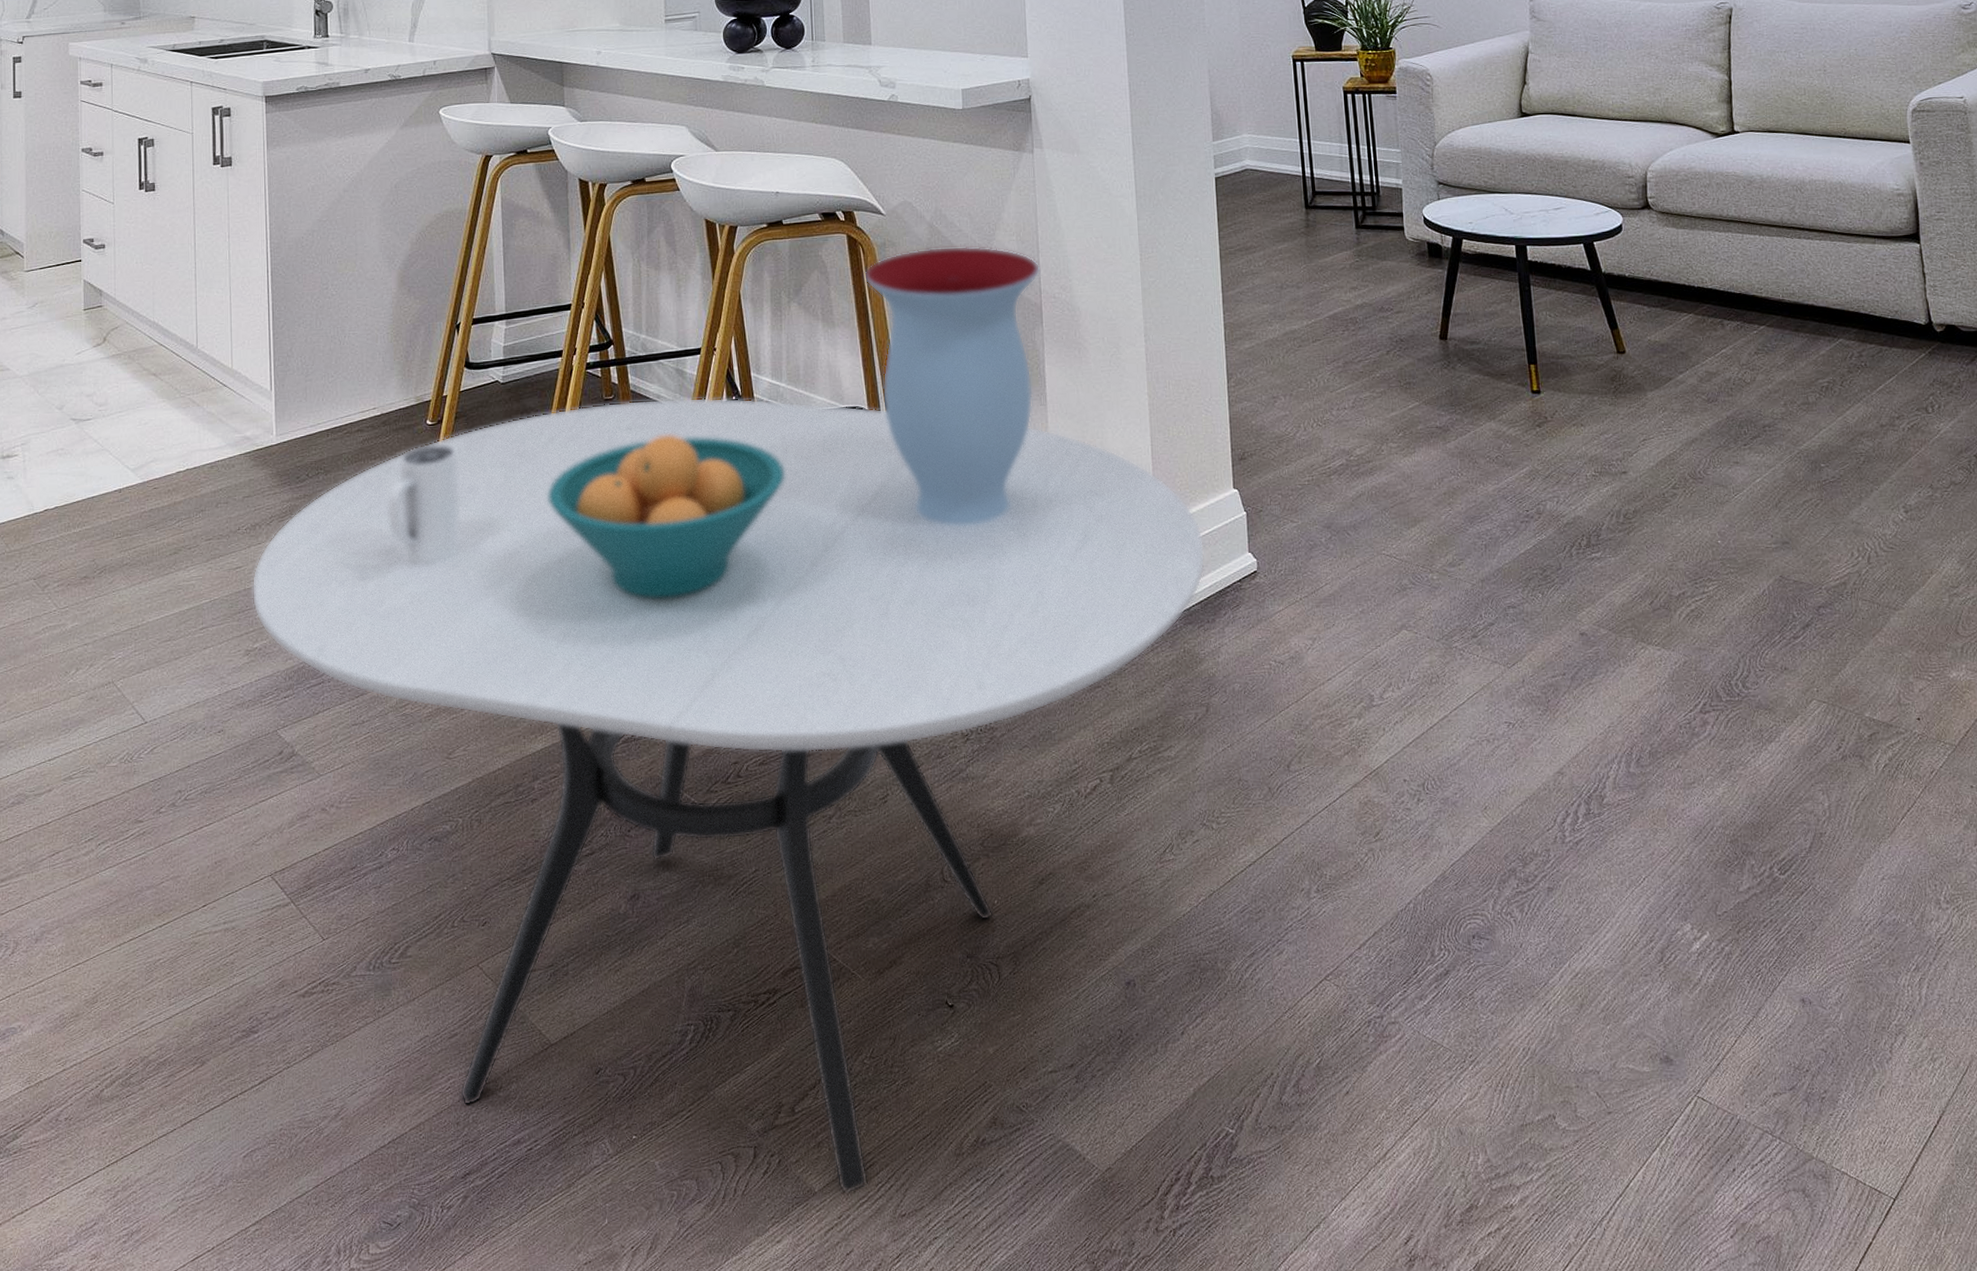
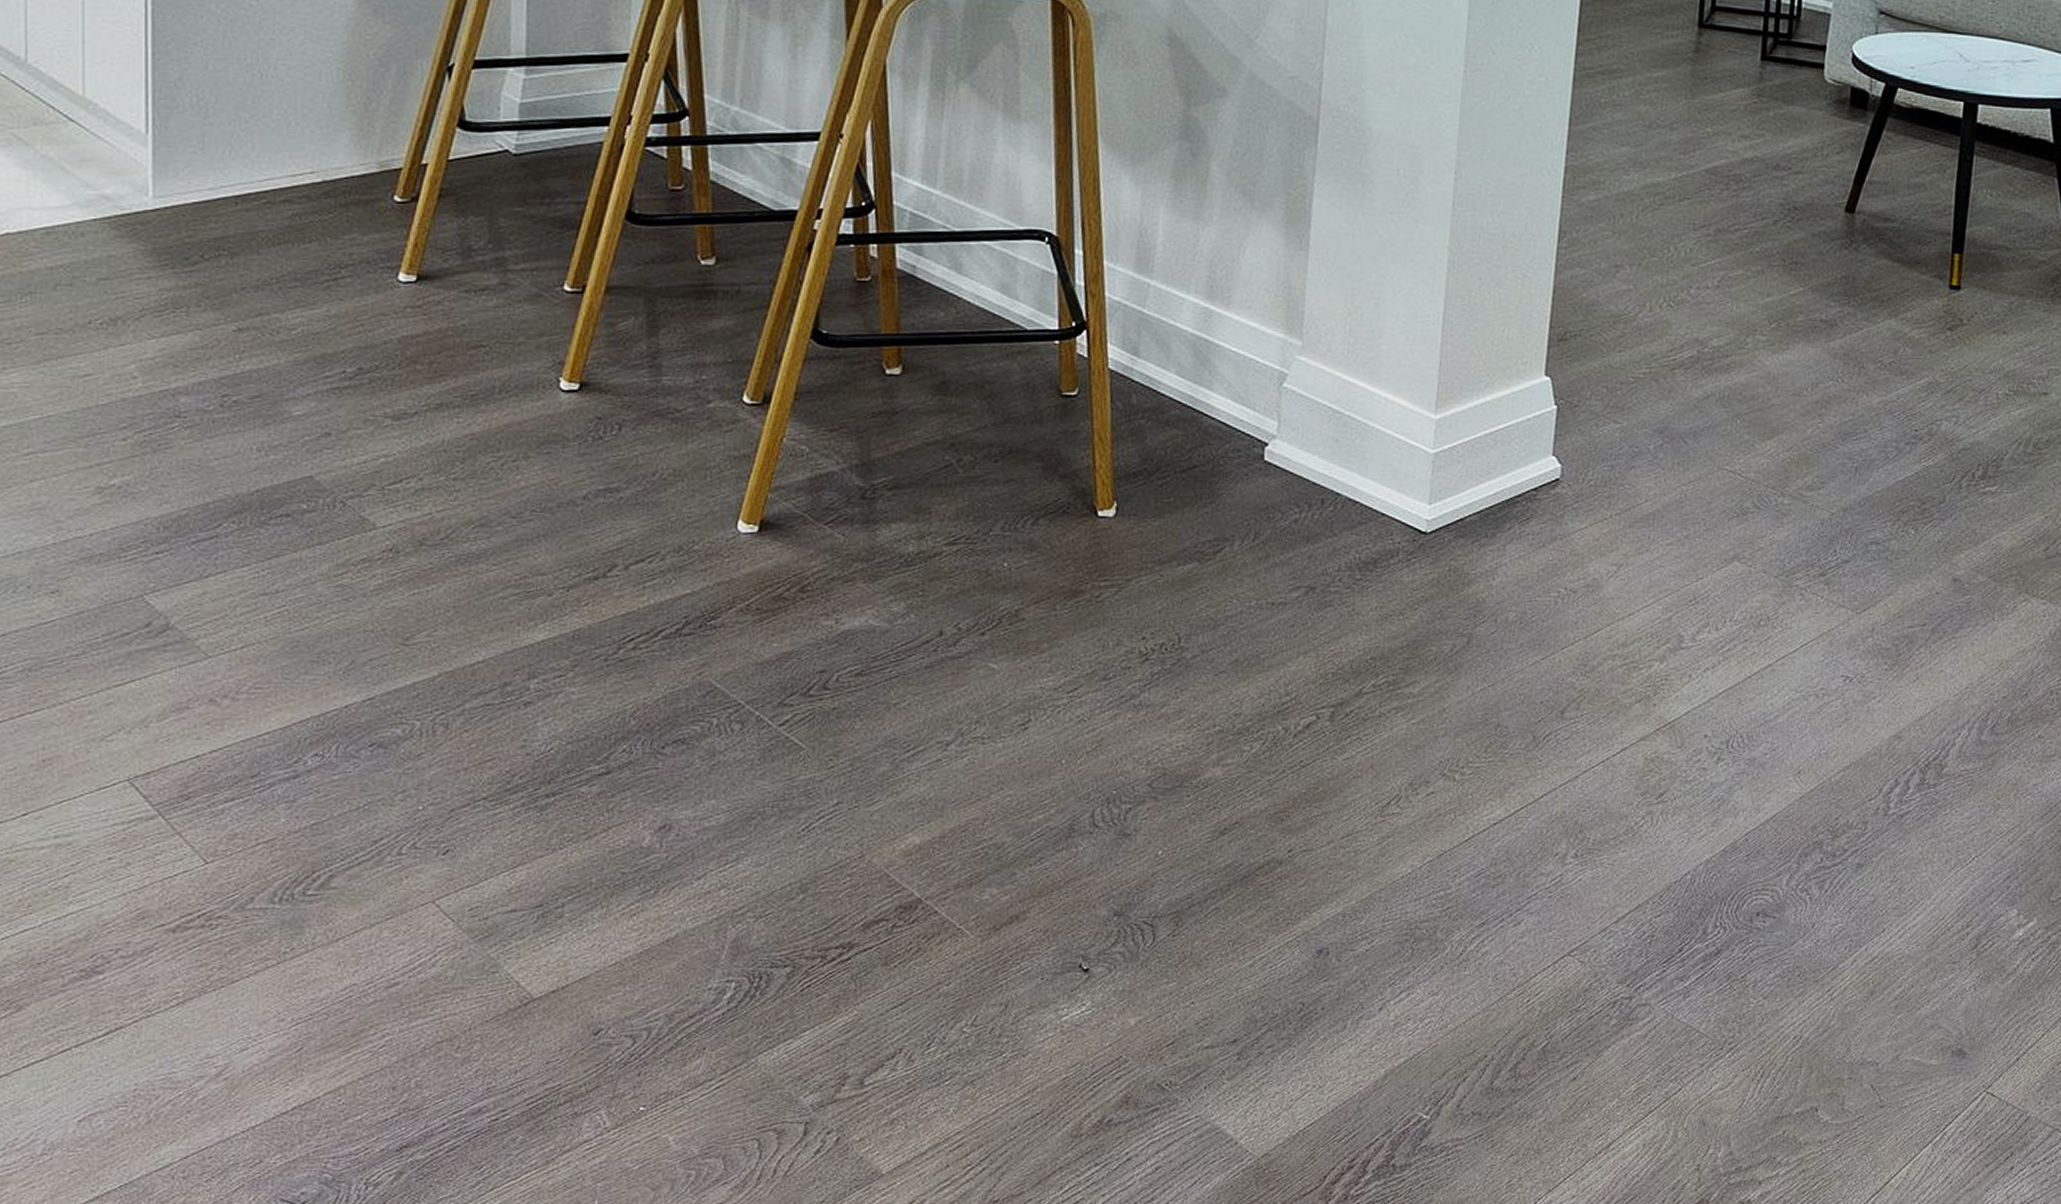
dining table: present [251,397,1206,1195] -> none [108,194,1497,1178]
mug: present [388,443,459,565] -> none [327,227,439,391]
fruit bowl: present [549,435,785,599] -> none [576,246,928,459]
vase: present [863,245,1041,525] -> none [1069,27,1324,395]

